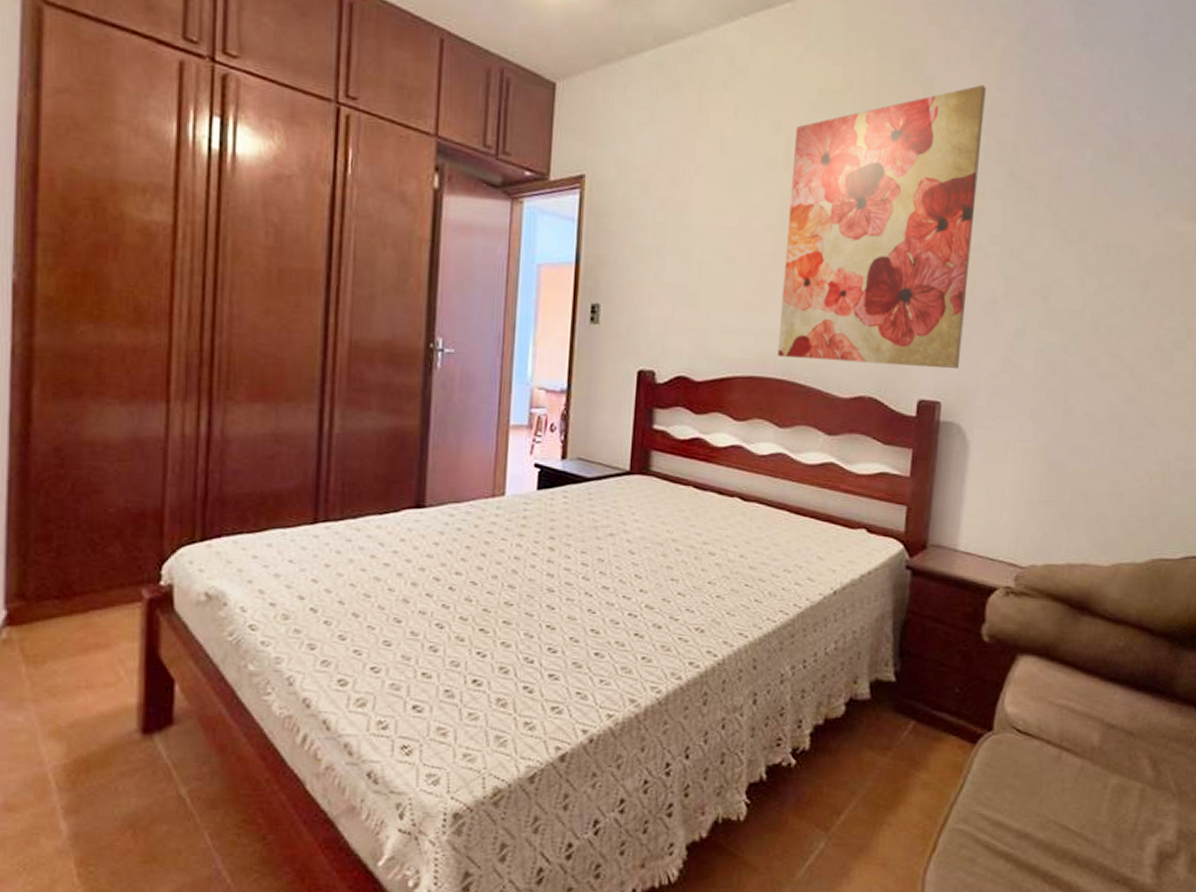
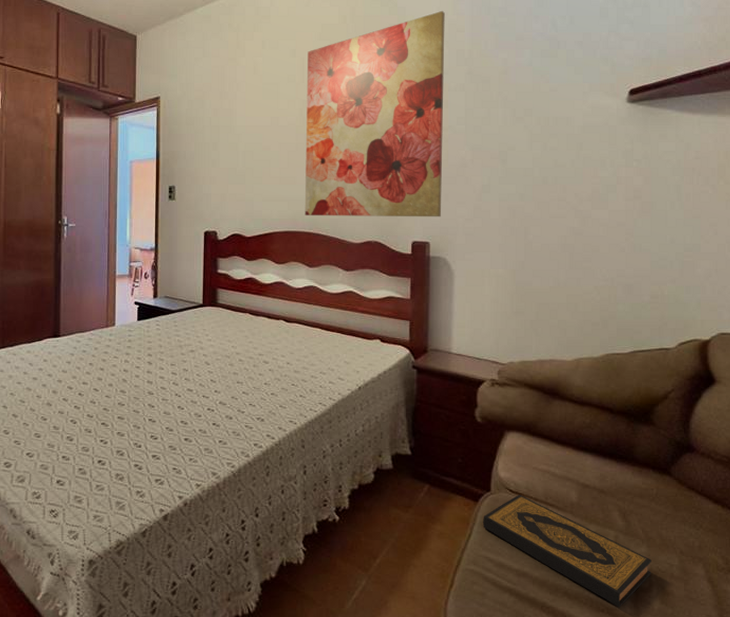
hardback book: none [980,735,1182,878] -> present [483,494,651,608]

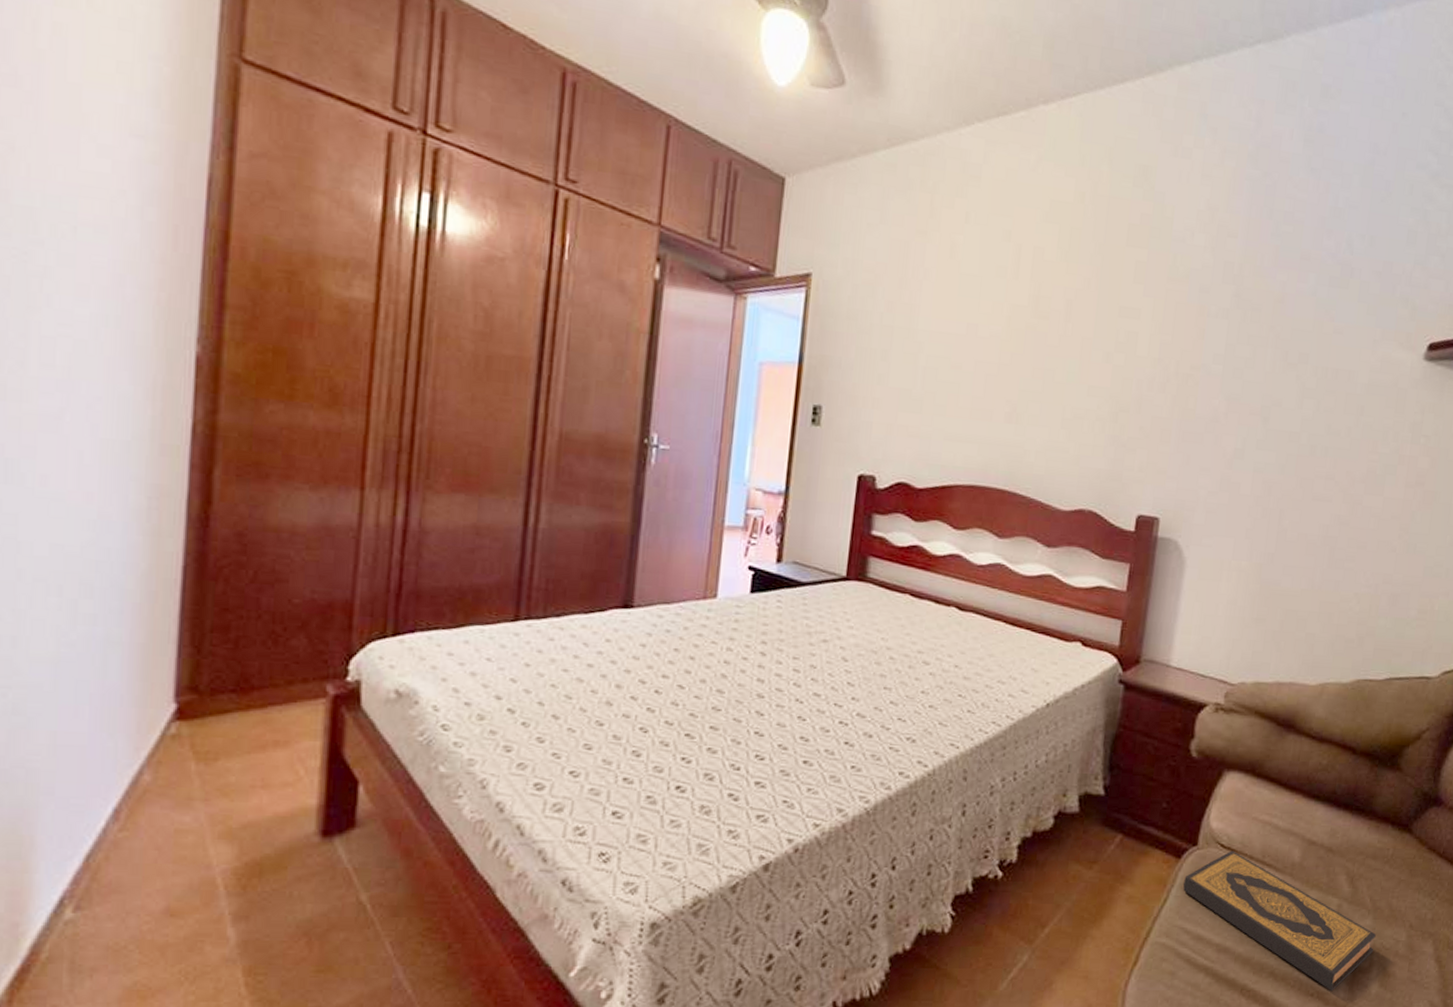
wall art: present [304,10,445,217] -> none [999,204,1215,486]

